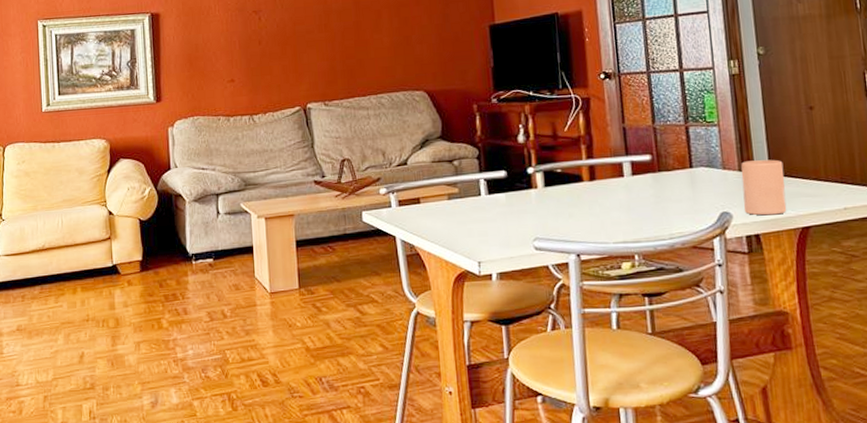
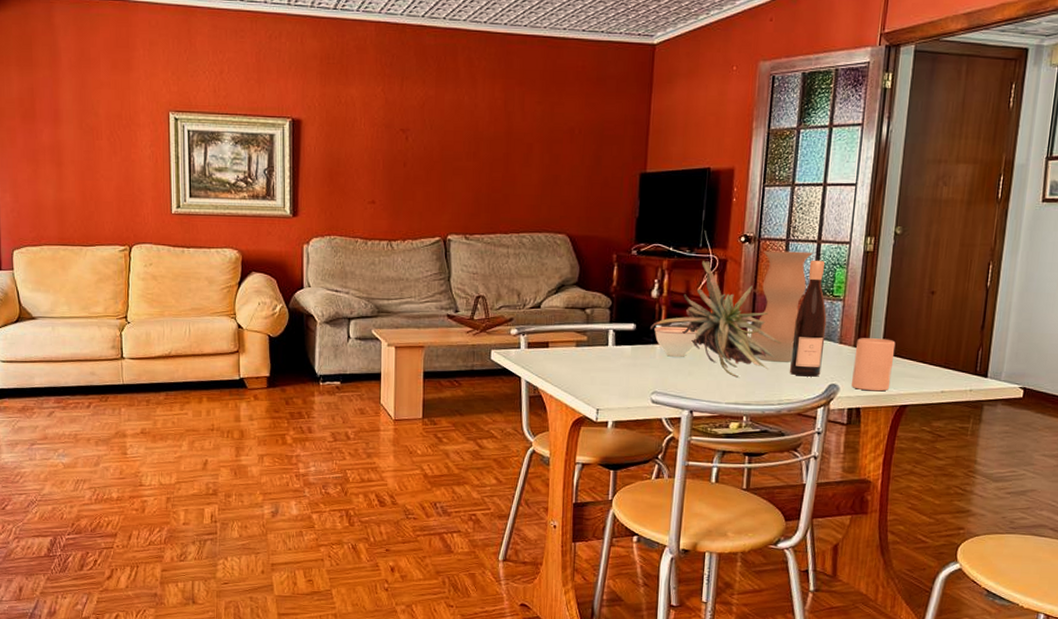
plant: none [522,100,661,215] -> present [651,260,781,378]
bowl: none [526,168,572,202] -> present [654,326,697,358]
vase: none [625,81,677,195] -> present [751,250,813,362]
bottle: none [671,88,709,207] -> present [789,259,827,377]

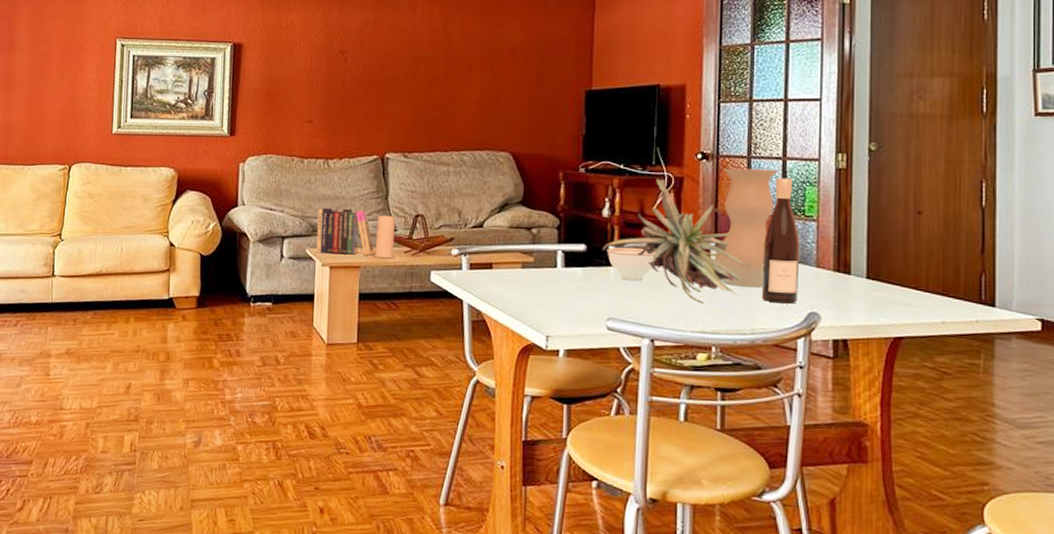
books: none [382,289,438,336] -> present [316,207,375,256]
candle: none [436,297,459,339] -> present [372,216,396,259]
mug: present [851,338,896,392] -> none [834,261,882,321]

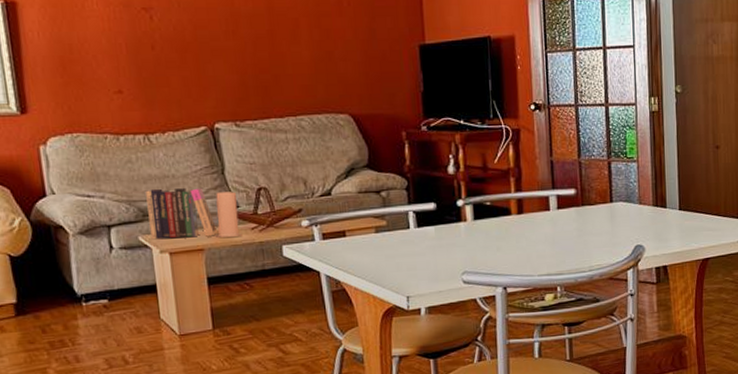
plant: present [603,178,750,304] -> none [452,131,584,248]
bowl: present [607,247,654,282] -> none [456,201,500,235]
vase: present [715,168,778,288] -> none [553,115,602,229]
bottle: present [761,177,800,304] -> none [594,123,626,241]

